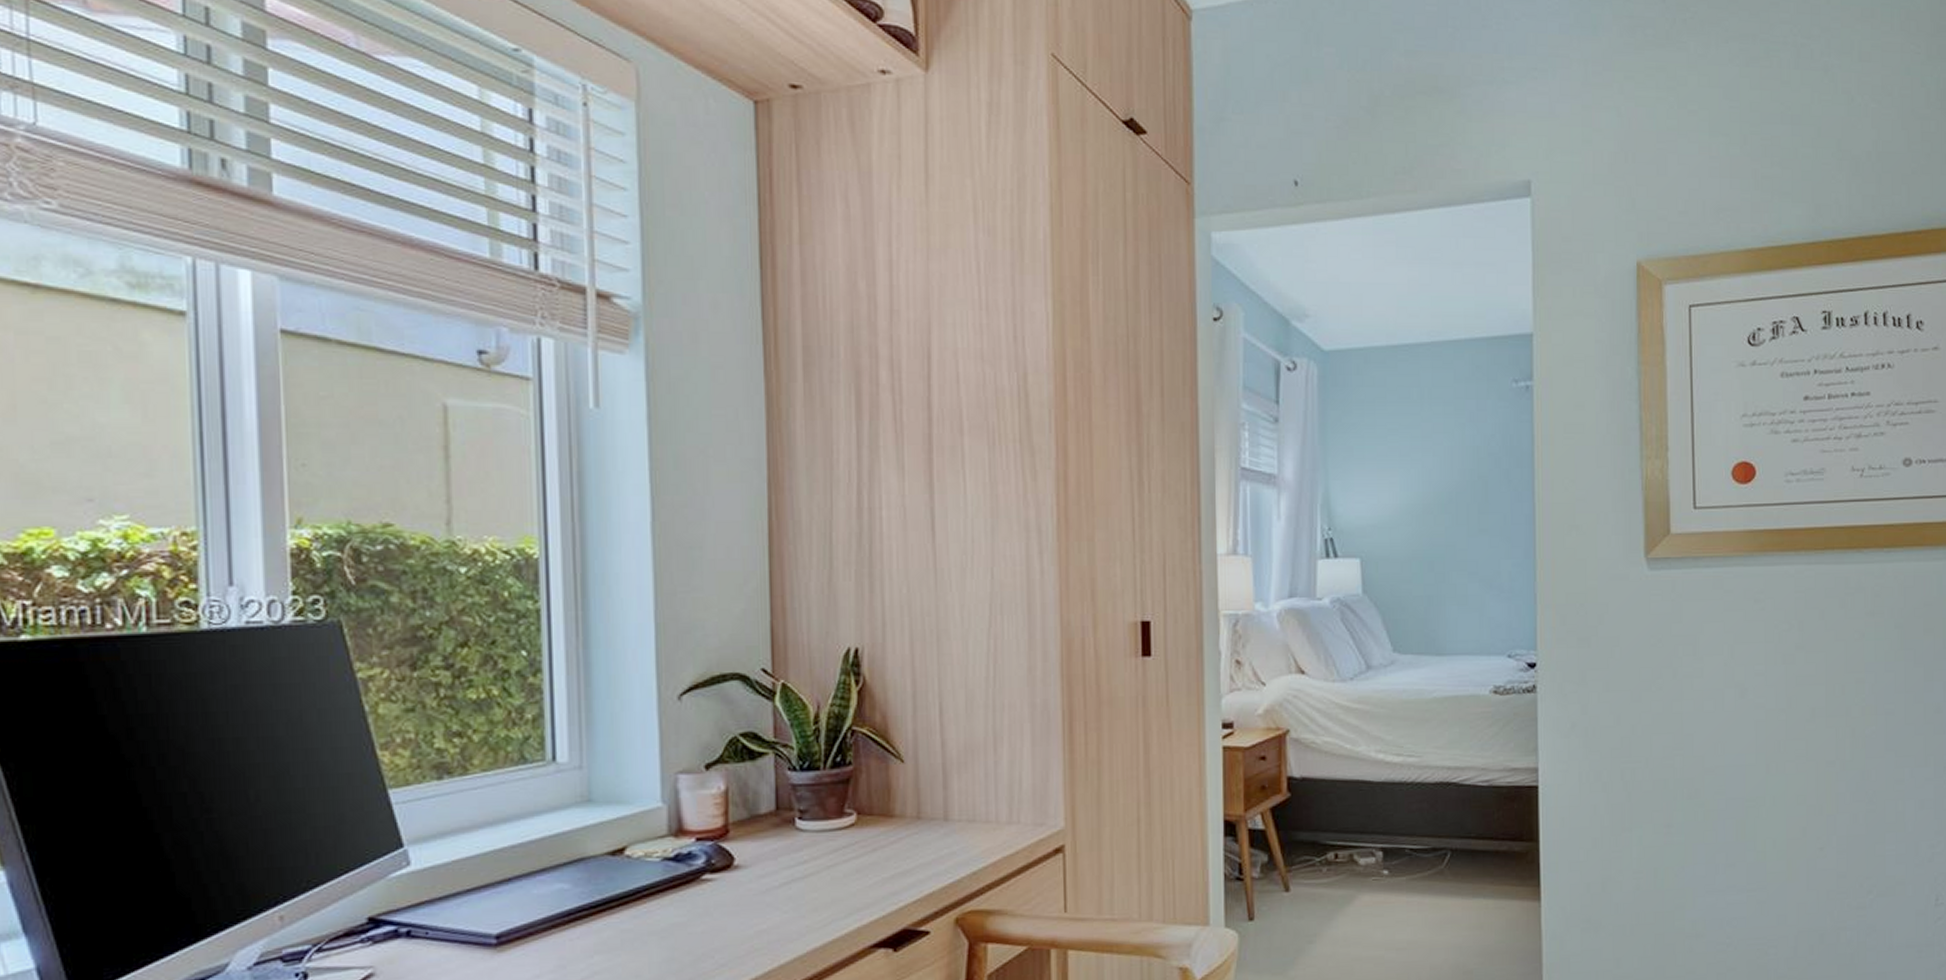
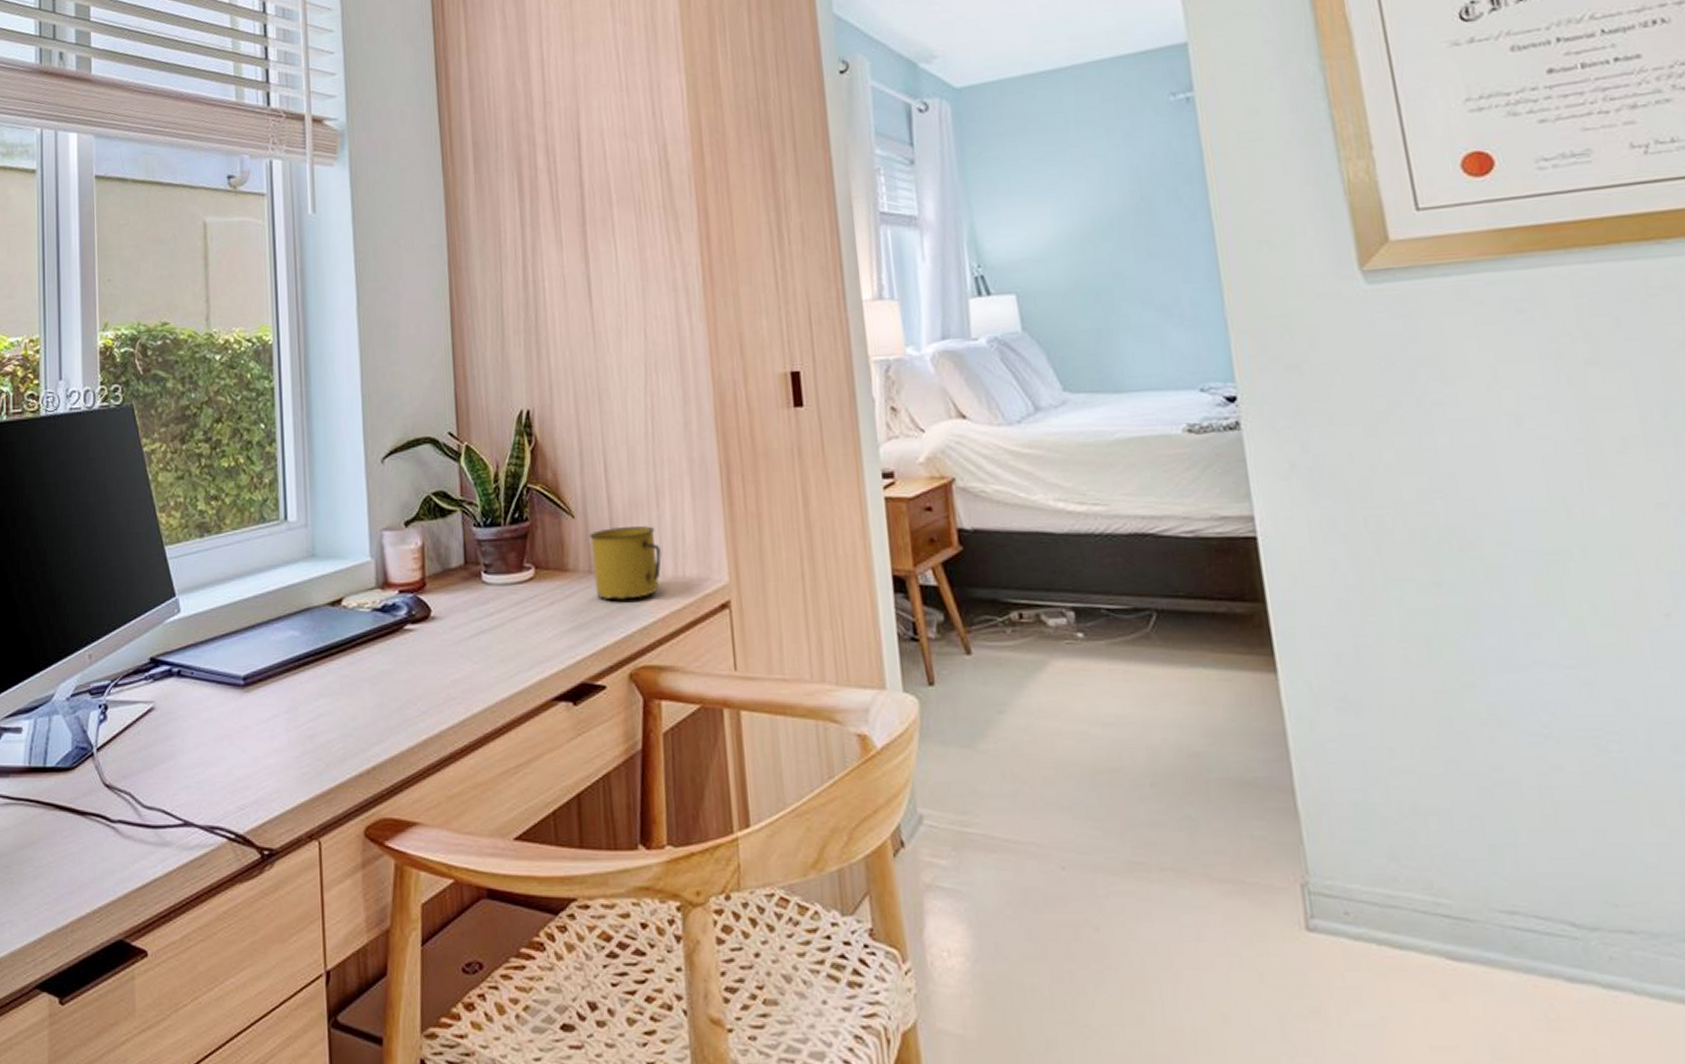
mug: none [919,771,997,846] -> present [588,526,662,600]

